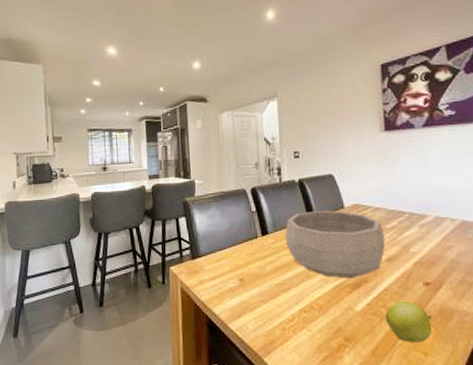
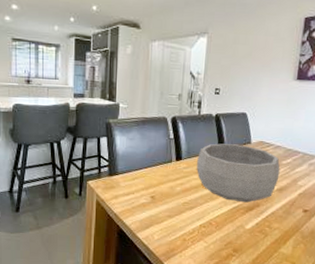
apple: present [385,300,432,342] -> none [268,222,304,255]

